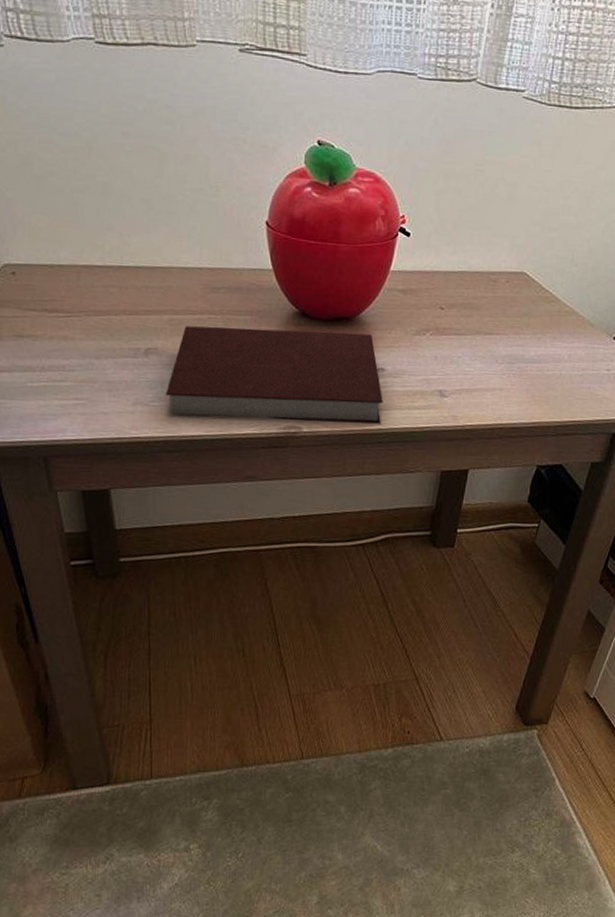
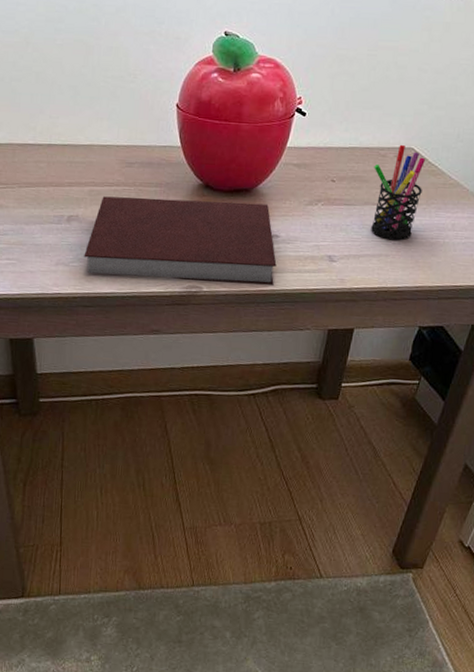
pen holder: none [484,268,540,373] -> present [371,144,426,241]

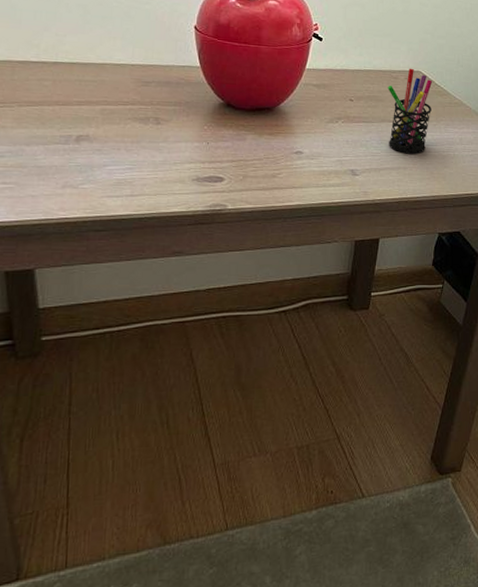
notebook: present [84,196,277,285] -> none [95,115,302,200]

